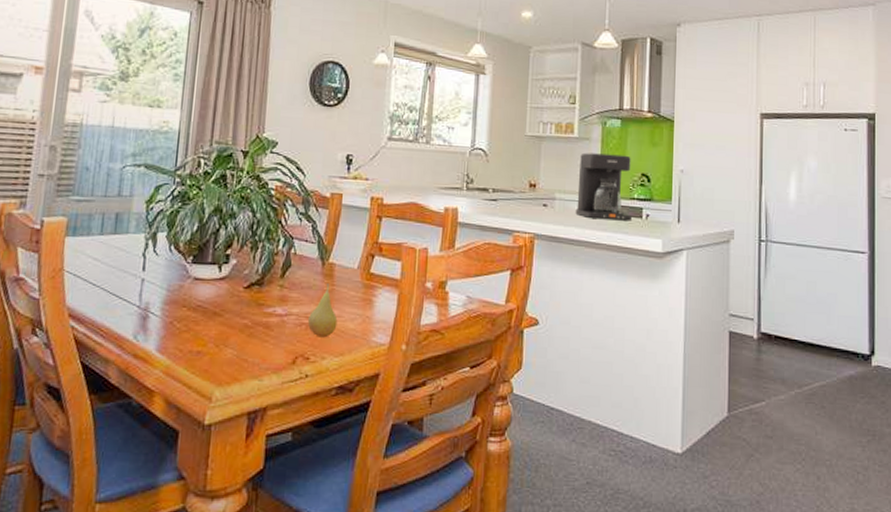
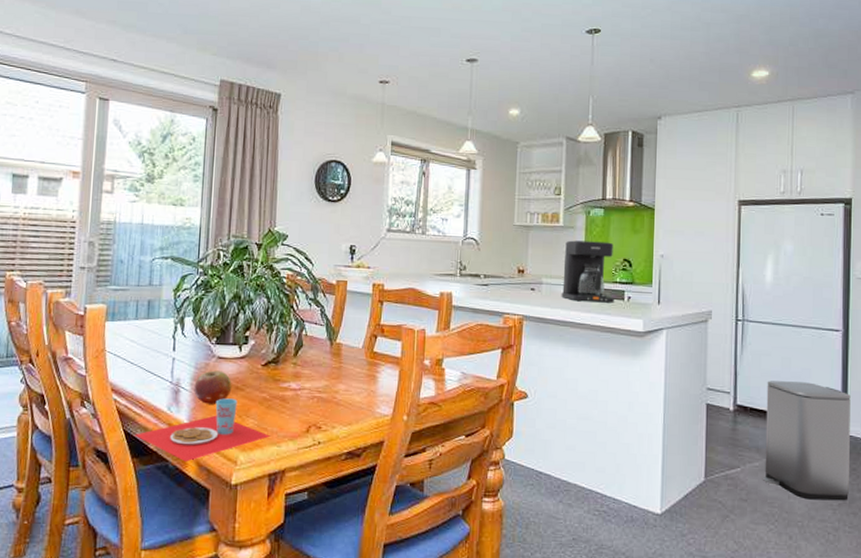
place setting: none [94,325,252,399] -> present [135,398,271,462]
fruit: none [165,293,209,332] -> present [194,370,232,404]
fruit: present [308,283,338,338] -> none [319,361,346,409]
pedal bin: none [788,306,878,437] -> present [762,381,851,501]

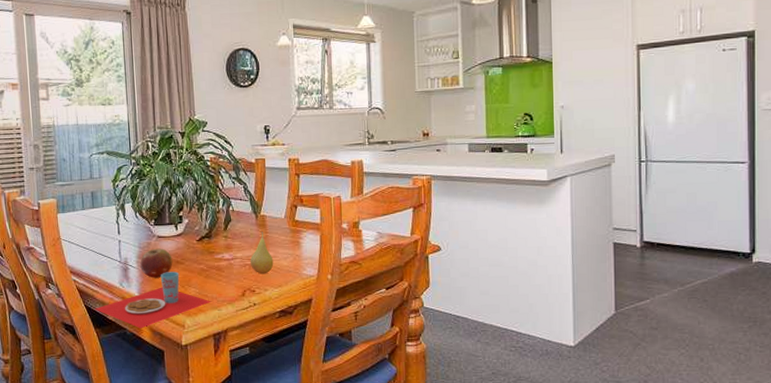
fruit: none [319,361,346,409] -> present [250,232,274,274]
coffee maker: present [561,240,615,304] -> none [466,98,519,158]
pedal bin: present [762,381,851,501] -> none [671,215,759,324]

